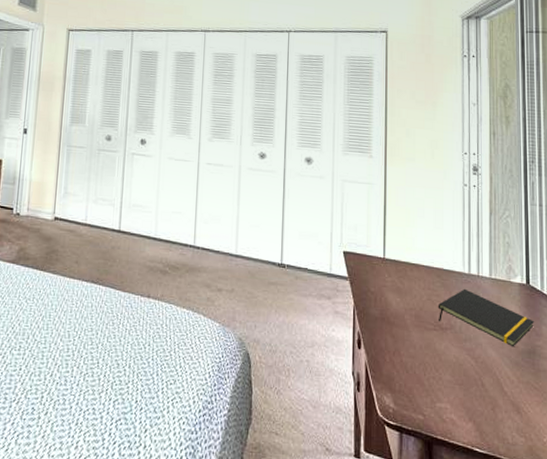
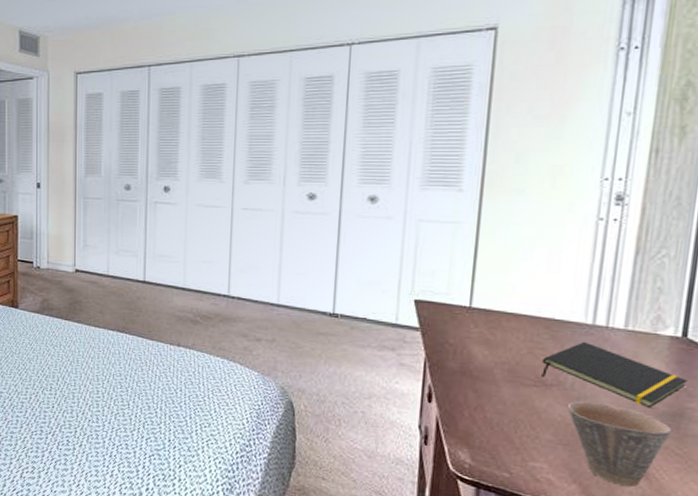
cup: none [459,343,530,422] -> present [568,402,672,488]

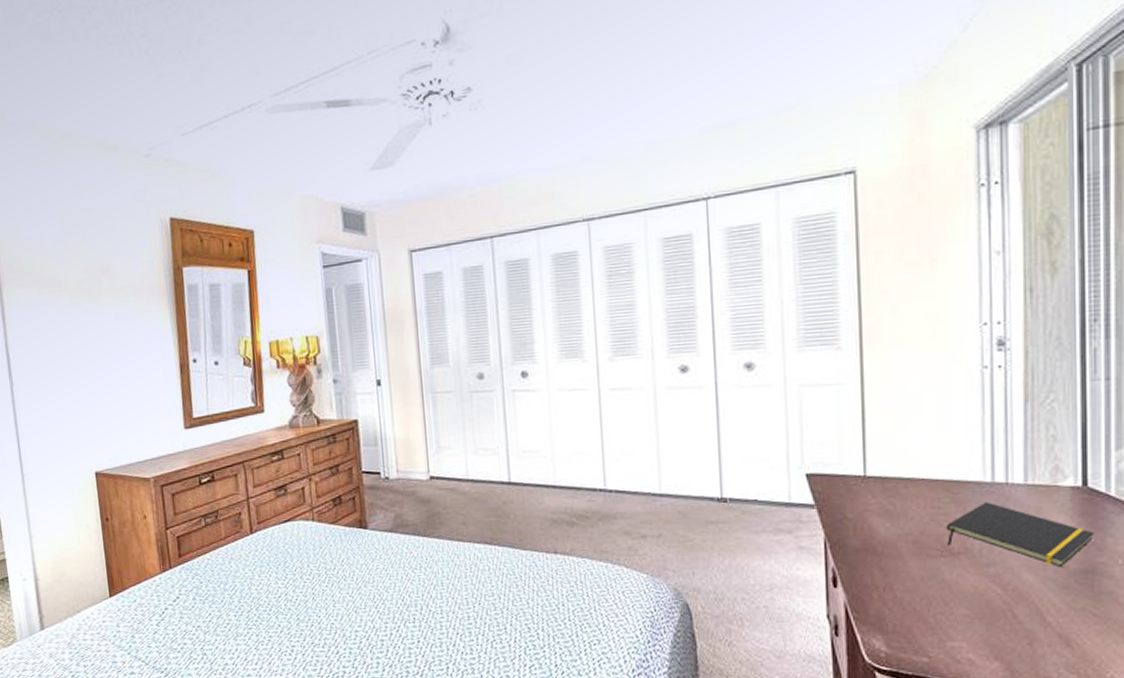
cup: present [568,402,672,488] -> none [979,568,1087,658]

